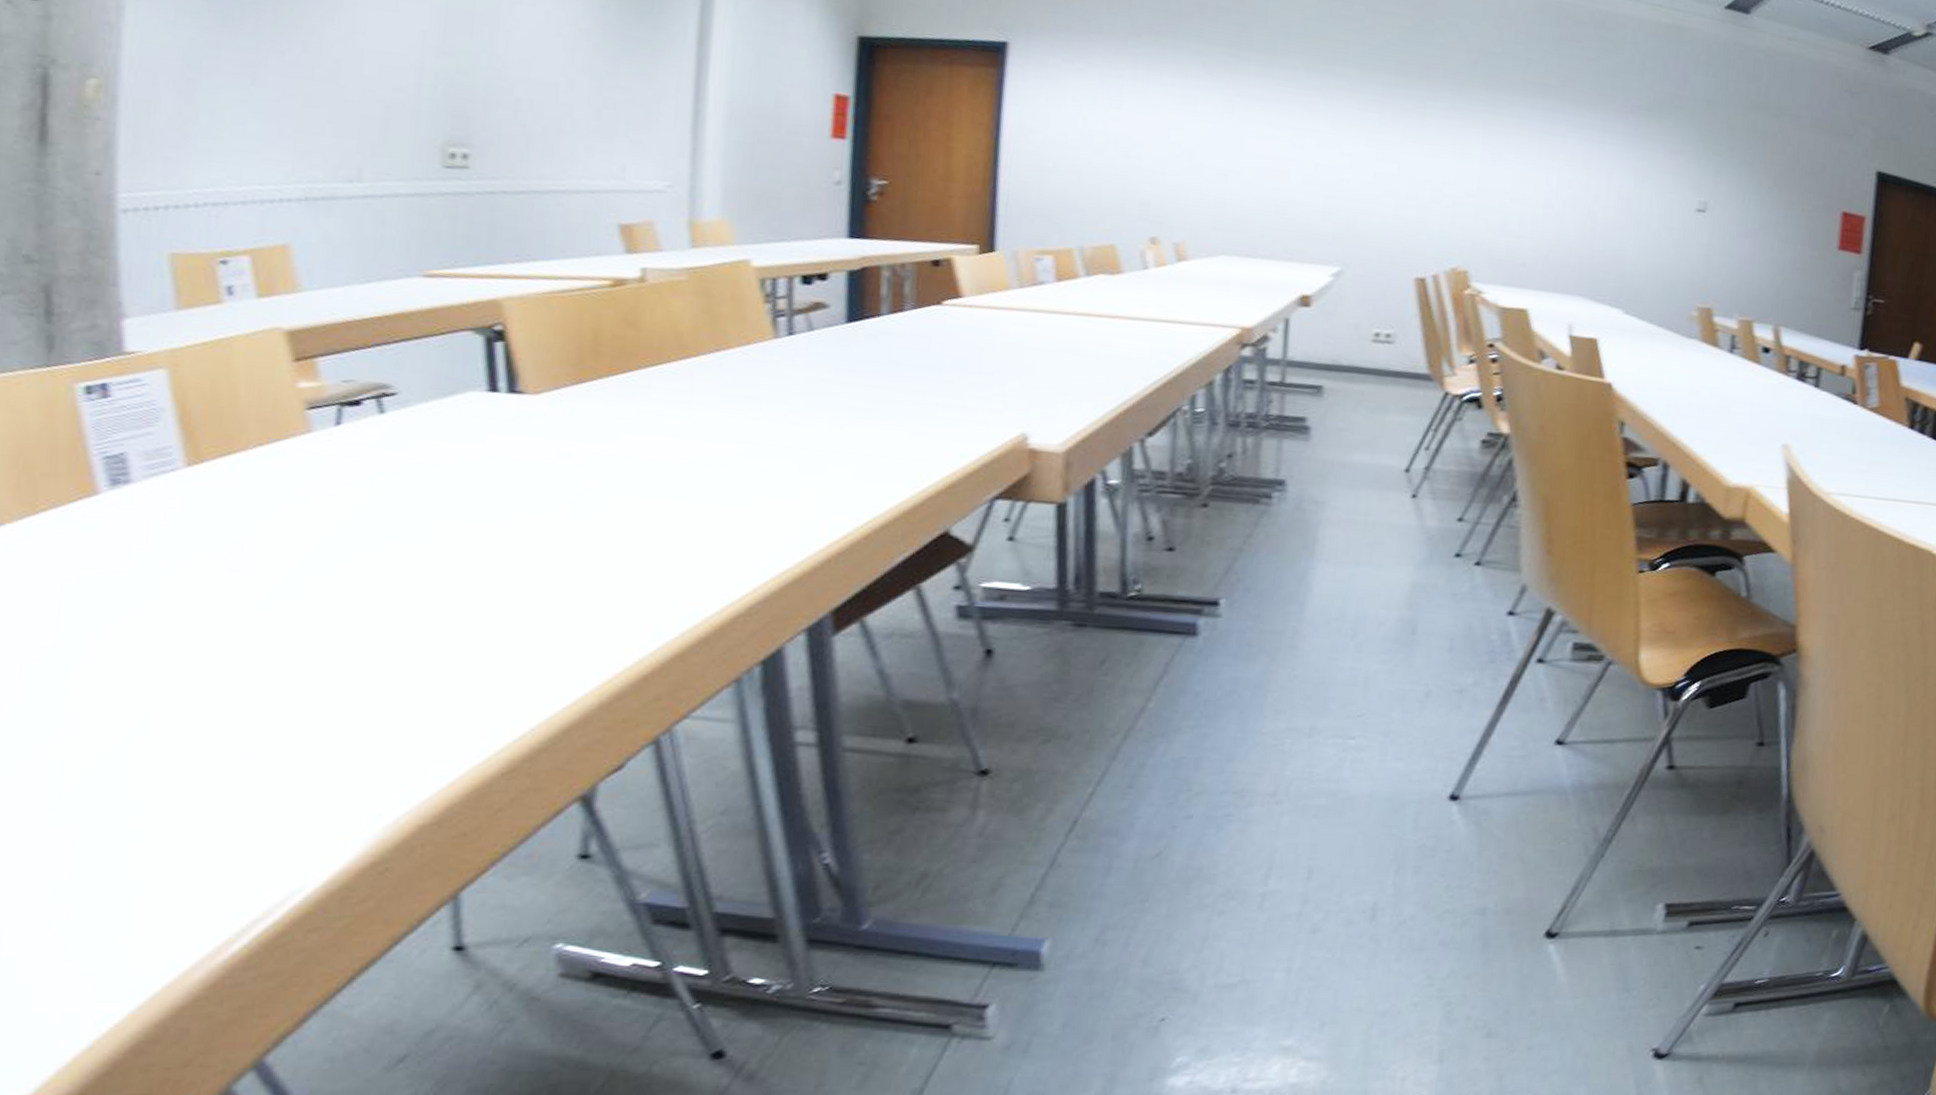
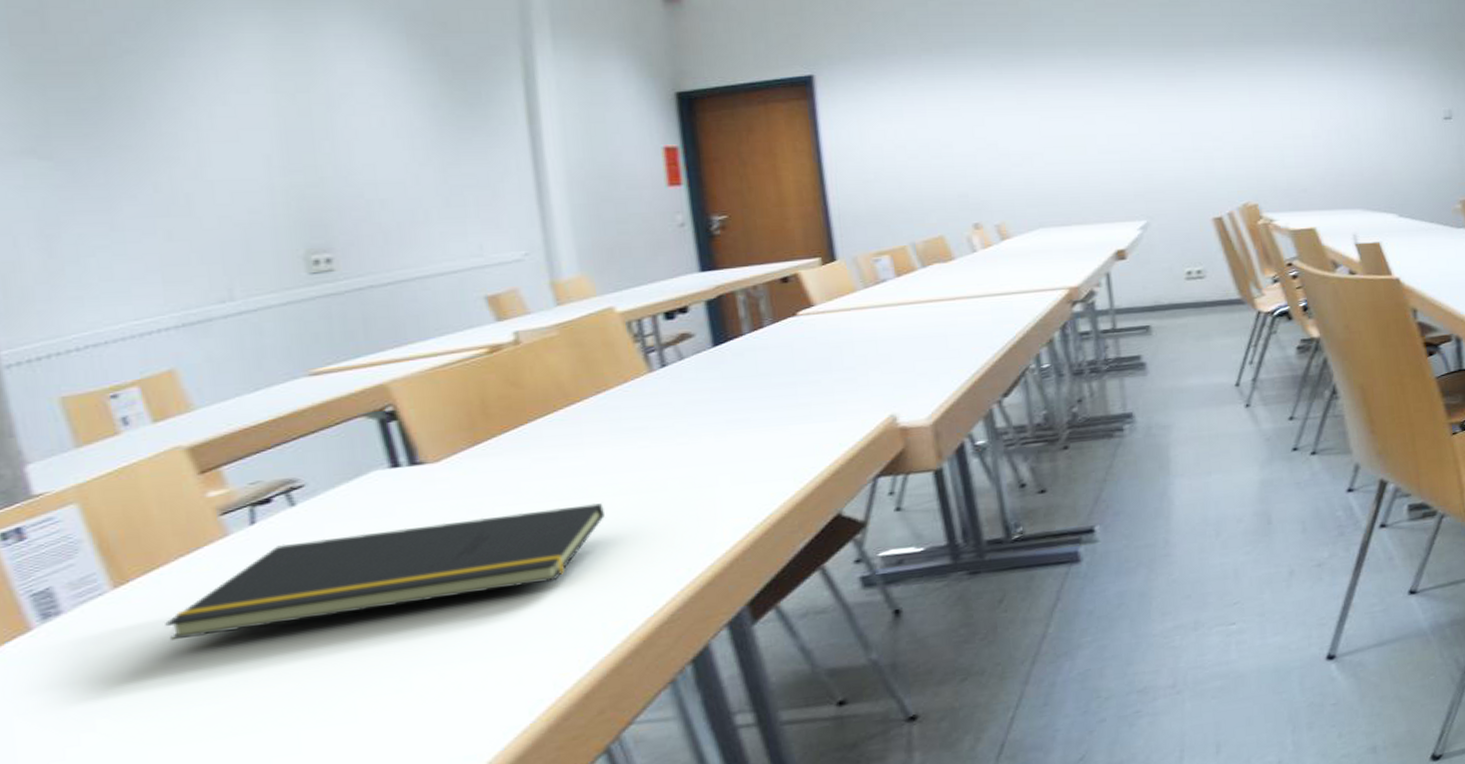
notepad: none [231,452,700,547] -> present [165,503,604,641]

